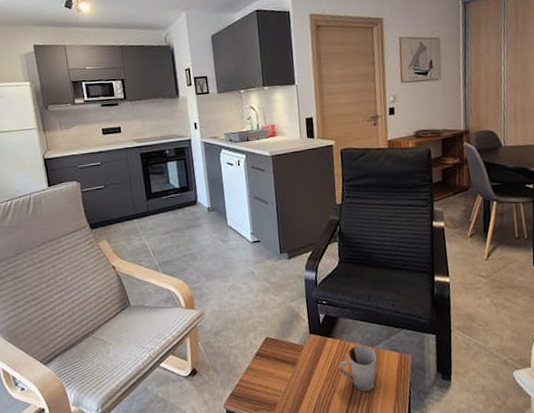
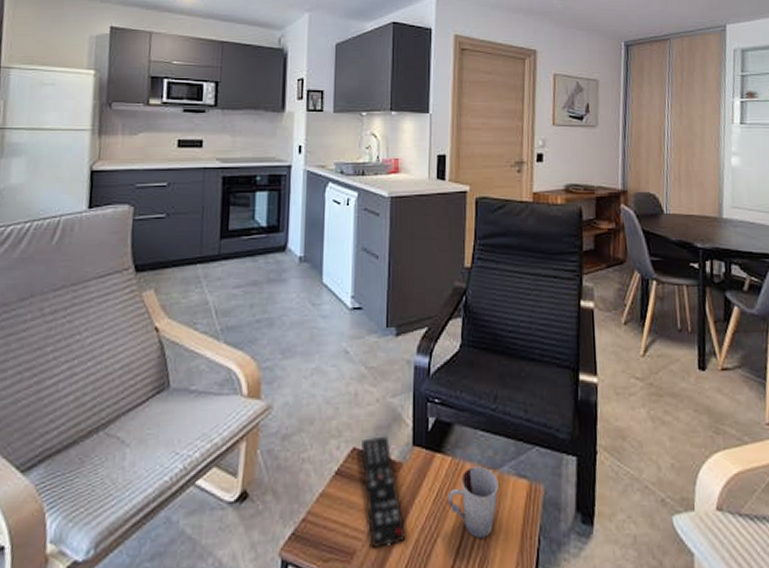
remote control: none [272,328,312,402] -> present [361,436,406,549]

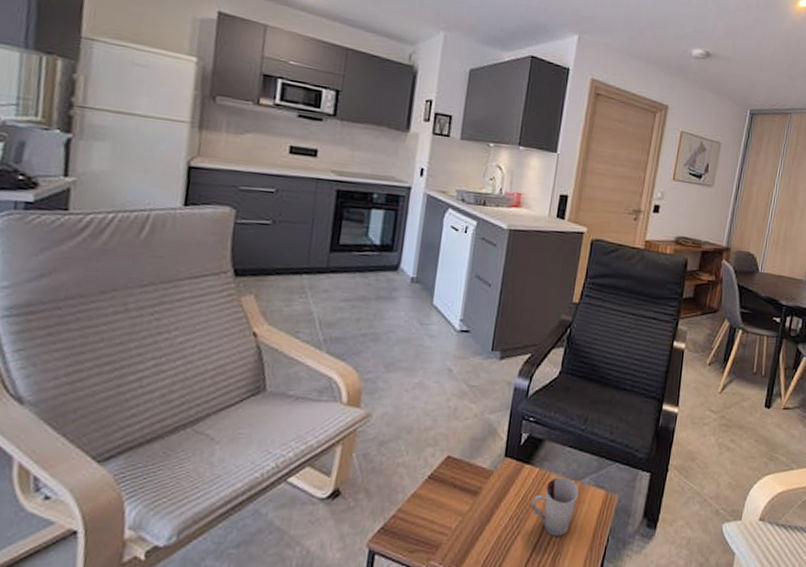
remote control: present [361,436,406,549] -> none [454,447,490,543]

